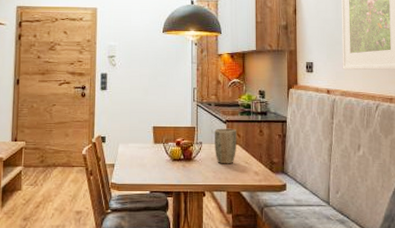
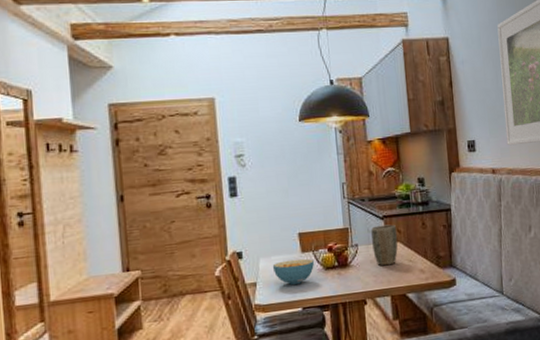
cereal bowl: none [129,148,164,171] -> present [272,258,315,286]

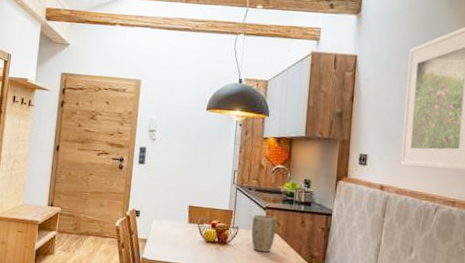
cereal bowl: present [272,258,315,286] -> none [162,226,199,250]

